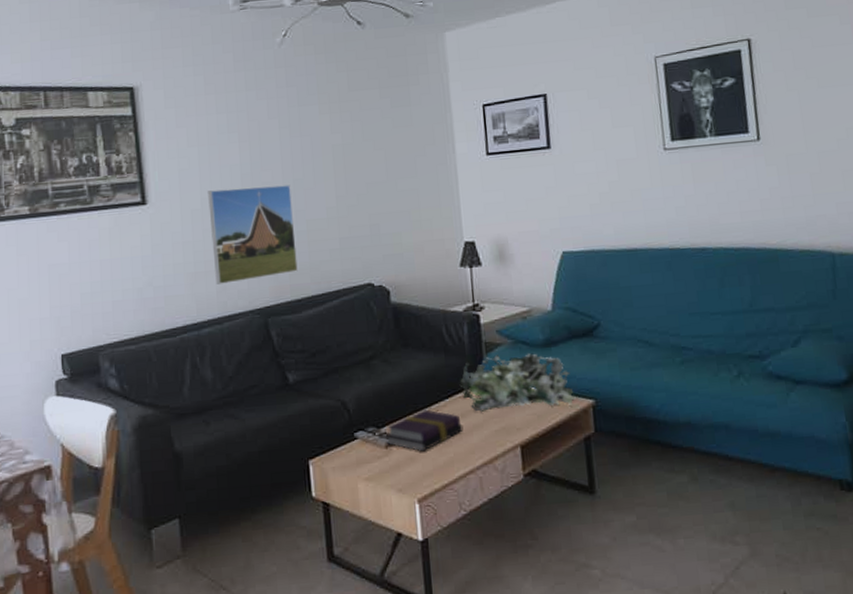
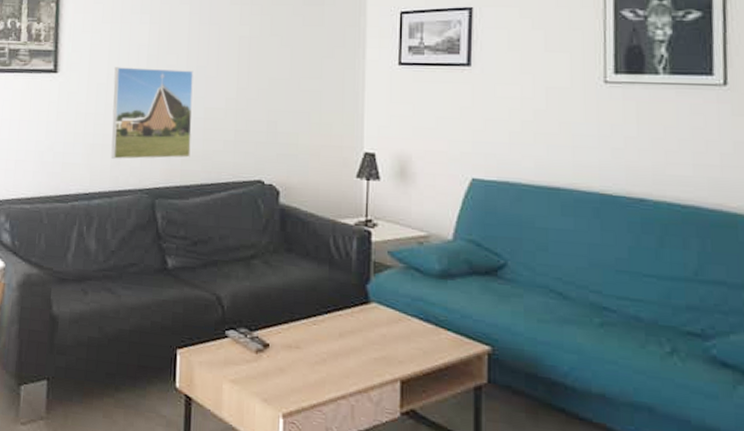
book: present [387,409,463,452] -> none [258,321,340,365]
plant: present [458,353,576,412] -> none [340,277,470,348]

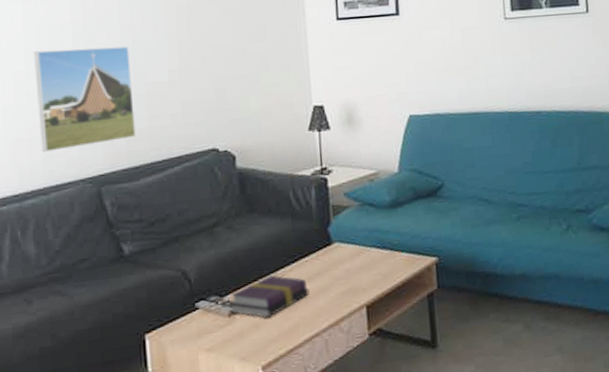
book: none [258,321,340,365] -> present [230,275,310,318]

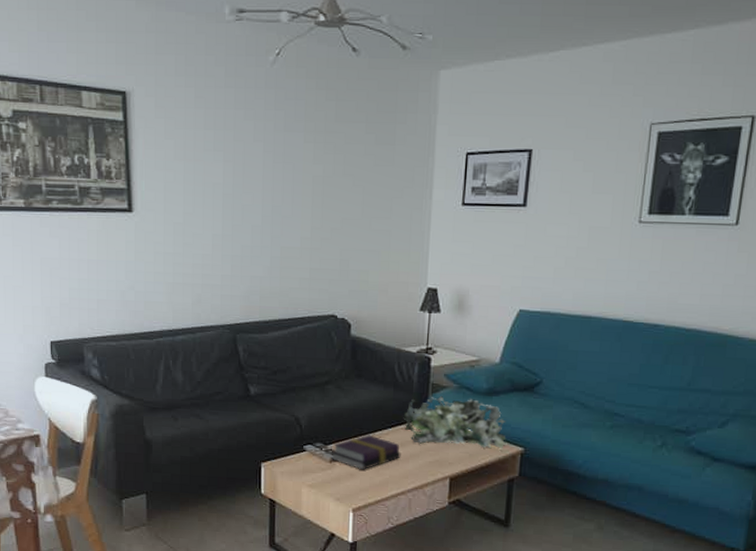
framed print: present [34,46,136,152] -> none [190,206,269,298]
plant: none [304,214,420,274] -> present [402,396,507,450]

